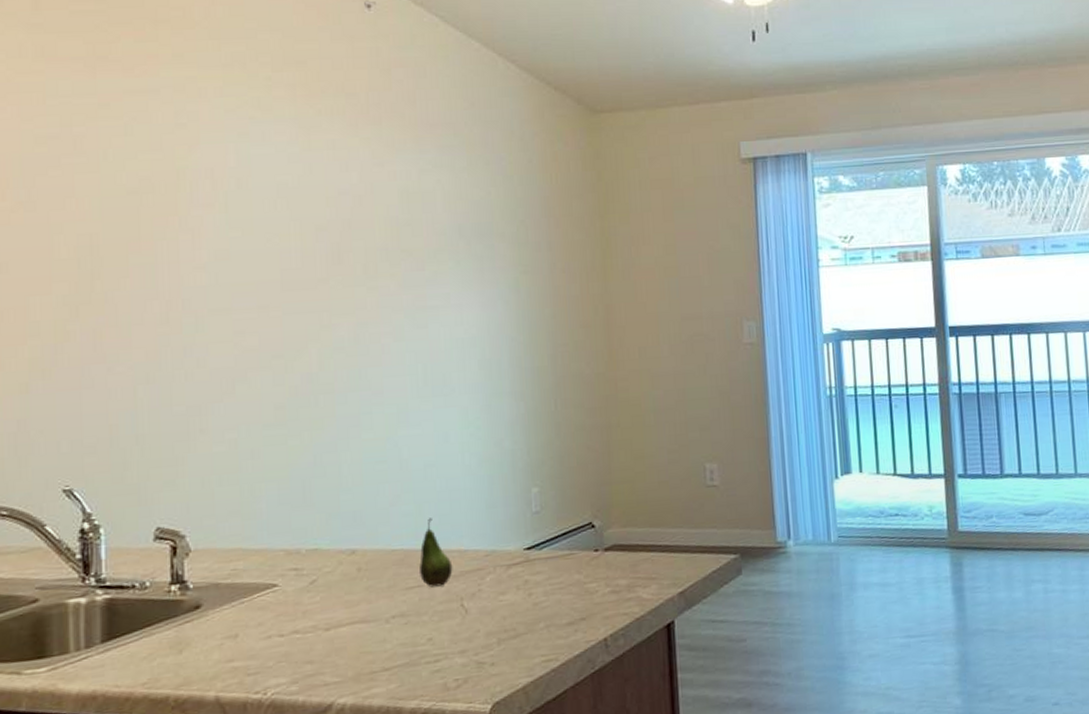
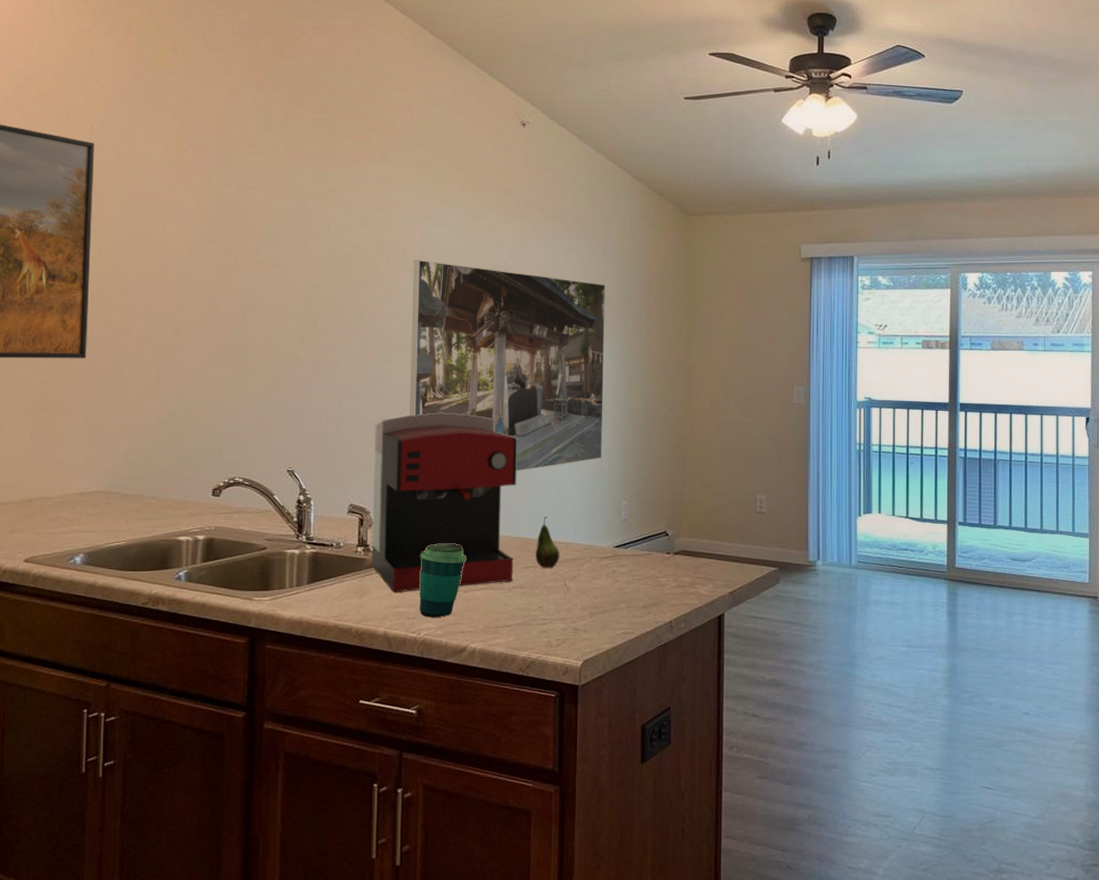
coffee maker: none [186,392,391,642] -> present [371,412,517,593]
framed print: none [227,191,501,463] -> present [409,260,605,472]
cup: none [261,567,324,670] -> present [419,544,466,617]

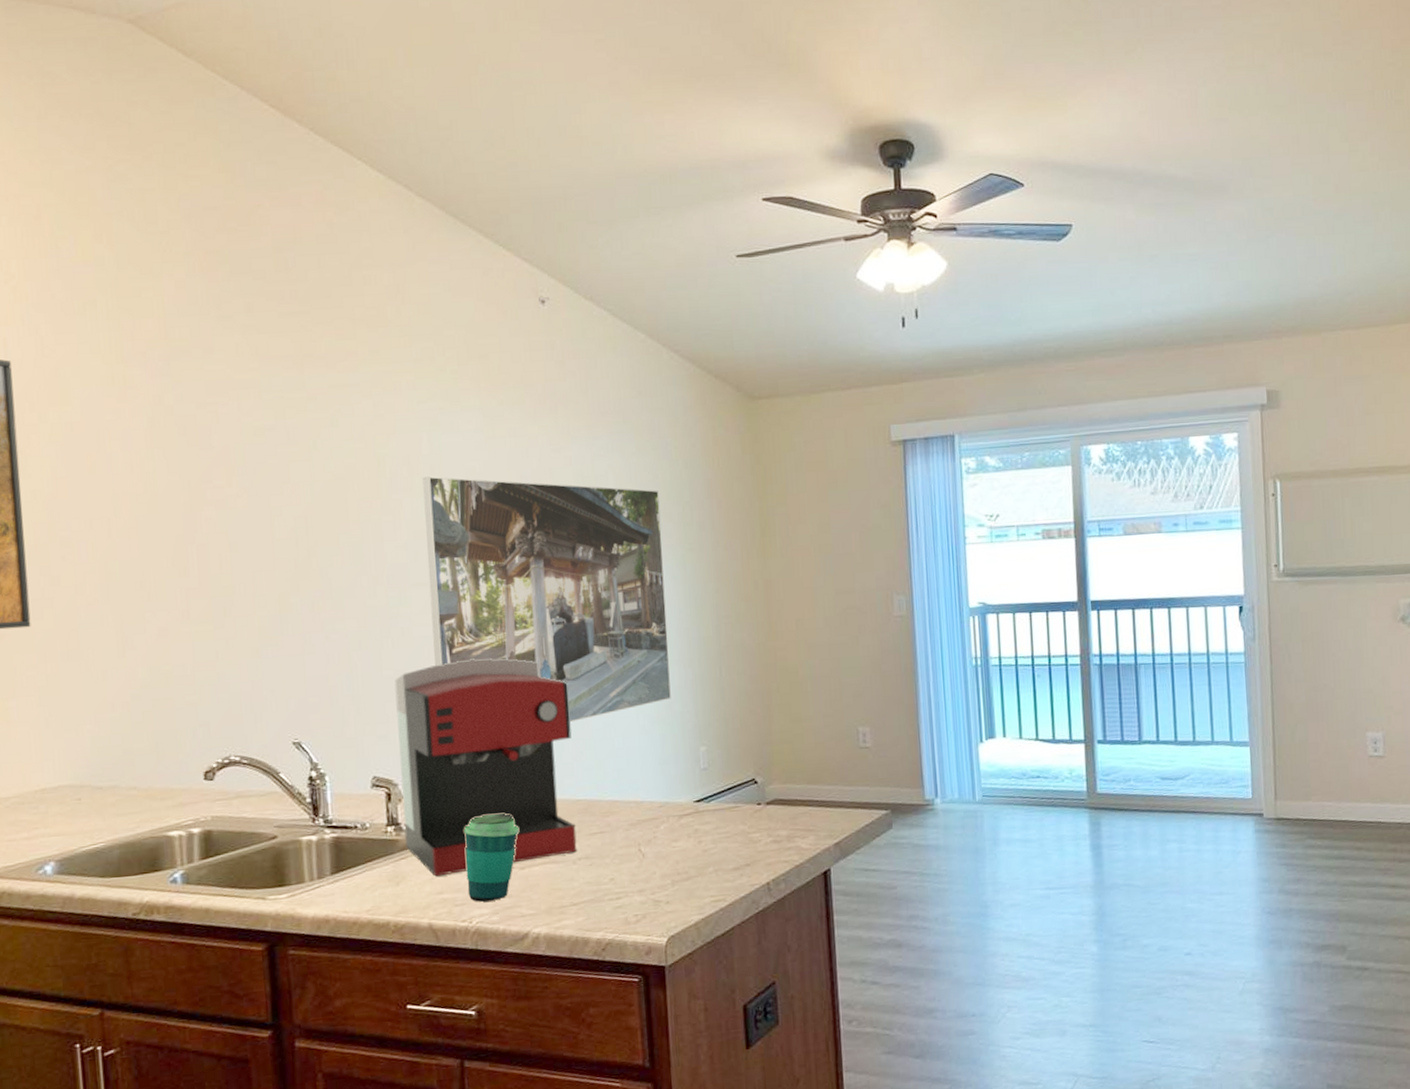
fruit: present [536,516,560,568] -> none [601,772,631,834]

